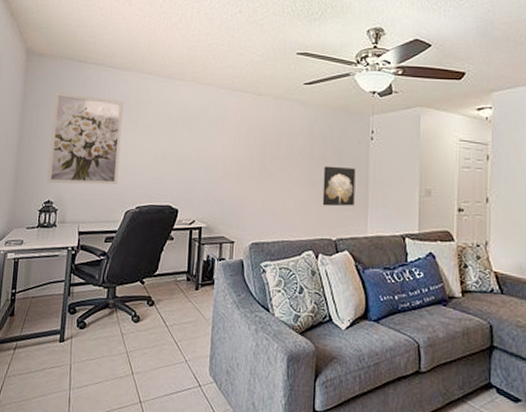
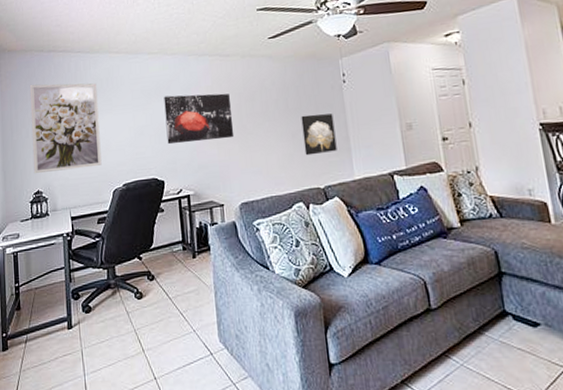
wall art: none [187,125,256,178] -> present [164,93,235,145]

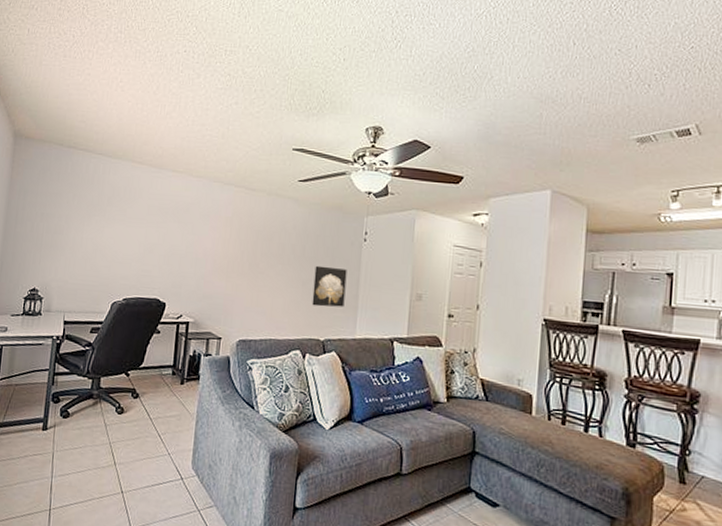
wall art: present [29,83,102,174] -> none [32,177,114,276]
wall art: present [164,93,235,145] -> none [176,218,248,274]

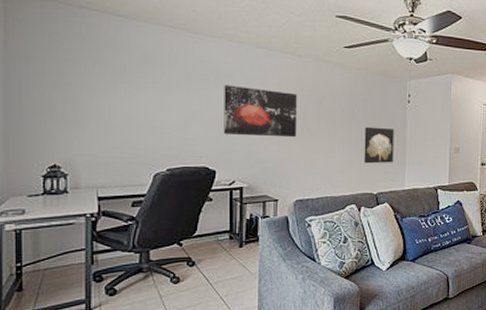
wall art: none [176,218,248,274] -> present [223,85,298,138]

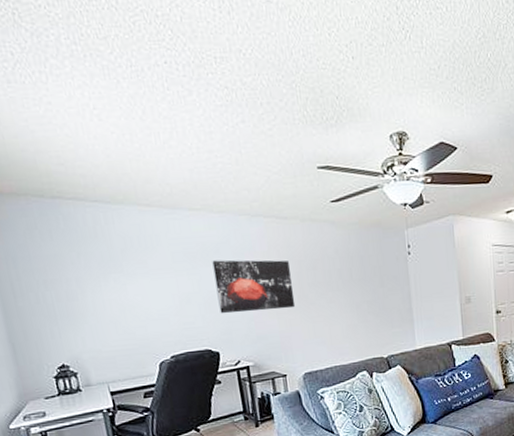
wall art: present [364,126,394,164] -> none [365,285,401,327]

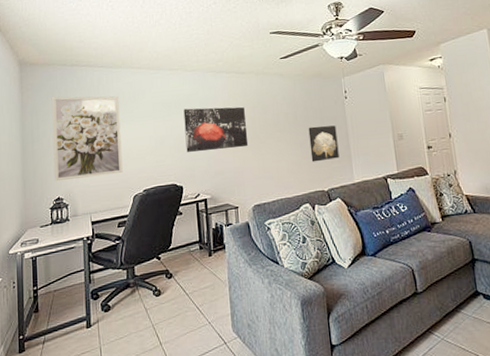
wall art: none [30,238,142,346] -> present [51,96,123,182]
wall art: none [365,285,401,327] -> present [308,125,340,162]

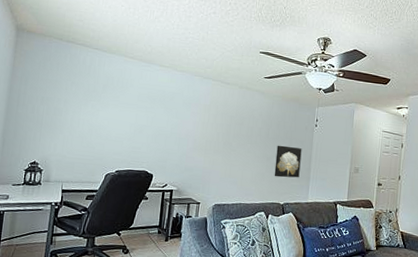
wall art: present [51,96,123,182] -> none [33,66,108,152]
wall art: present [183,106,249,153] -> none [162,105,223,151]

